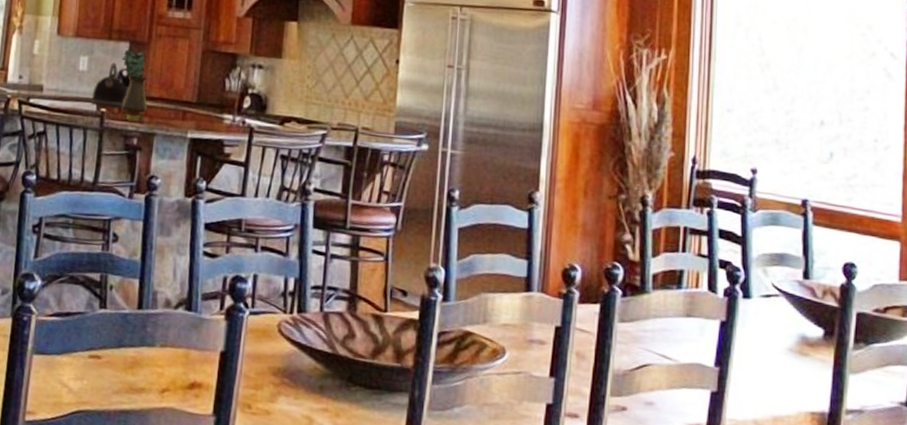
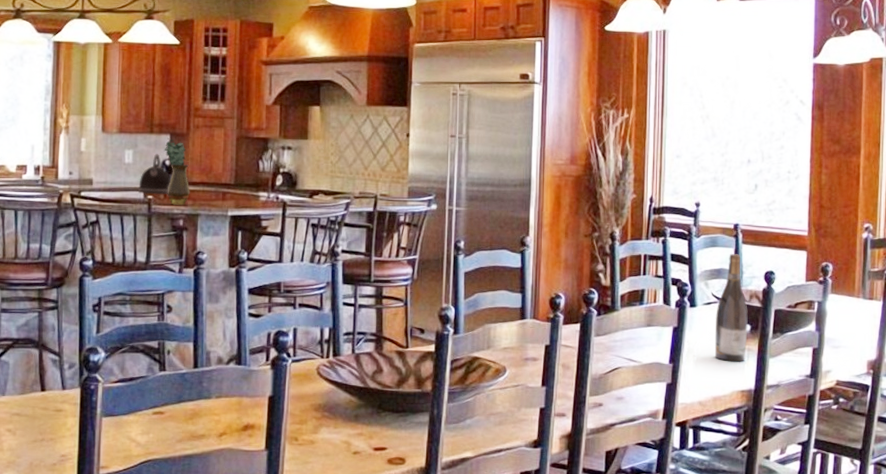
wine bottle: none [775,236,820,375] -> present [714,254,748,362]

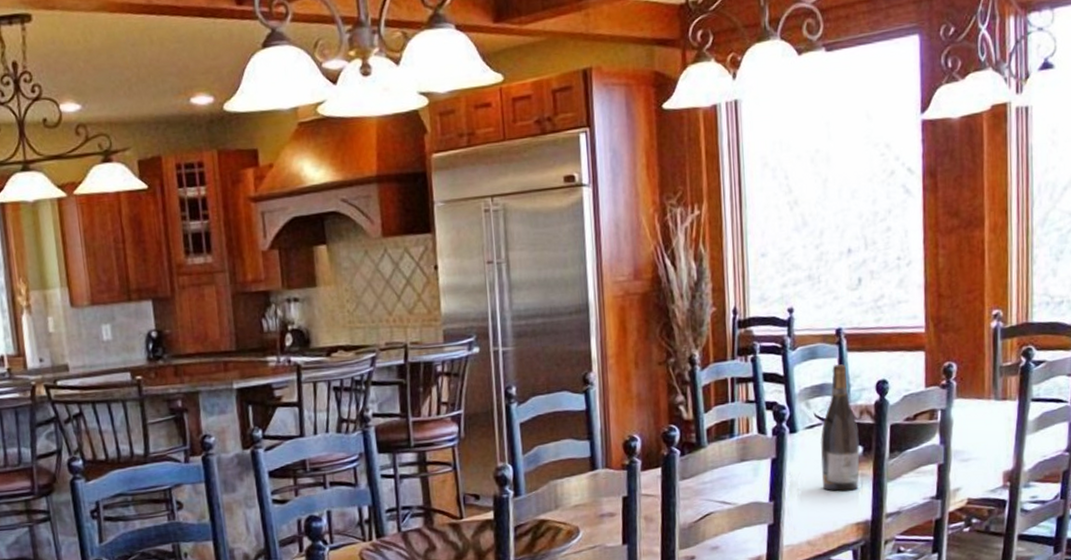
kettle: present [137,154,171,195] -> none [123,325,161,376]
vase: present [164,137,190,205] -> none [147,304,186,384]

